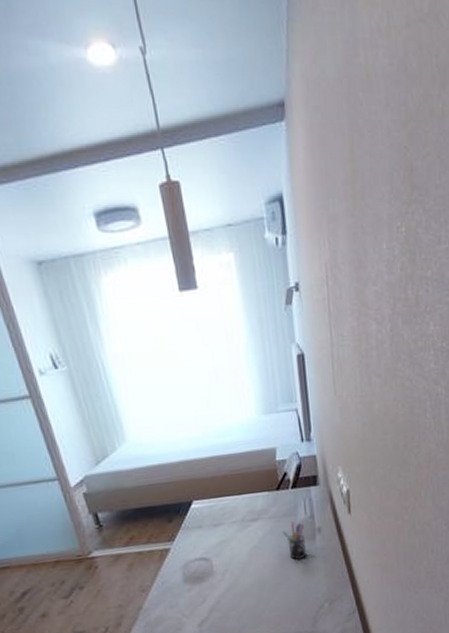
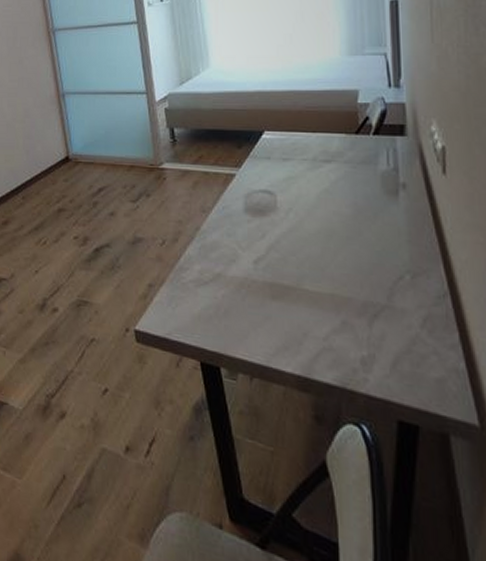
pen holder: present [282,521,308,560] -> none [359,171,387,215]

